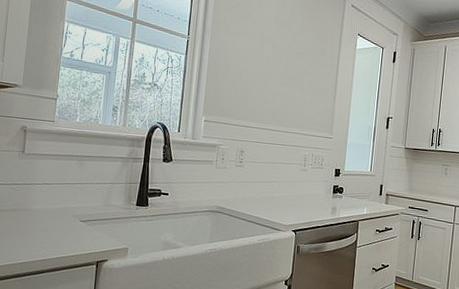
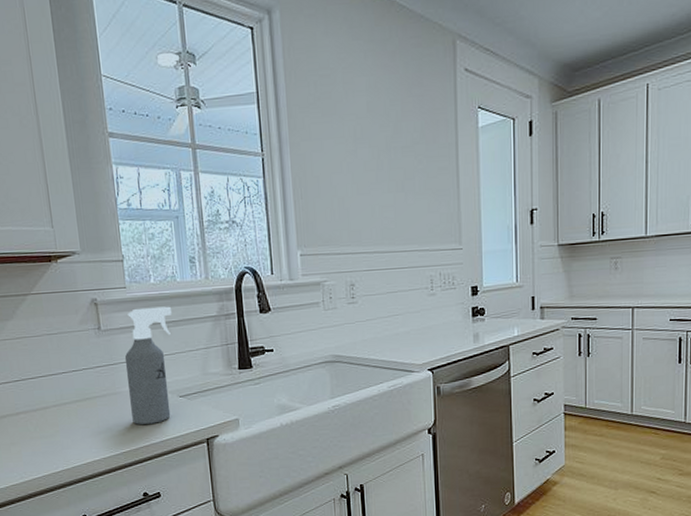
spray bottle: none [35,140,89,242] -> present [124,306,171,425]

